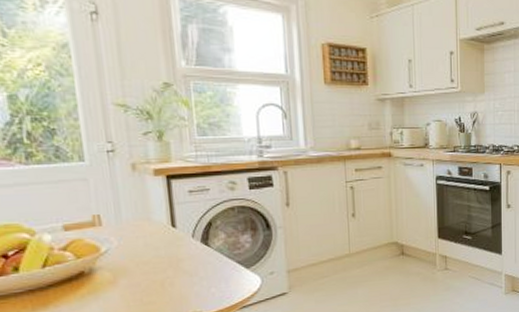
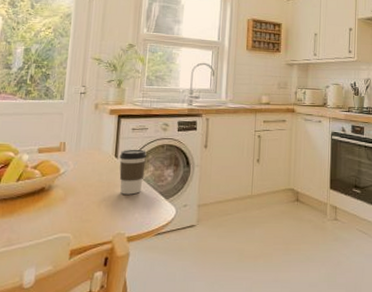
coffee cup: none [178,214,215,269] -> present [119,149,147,195]

